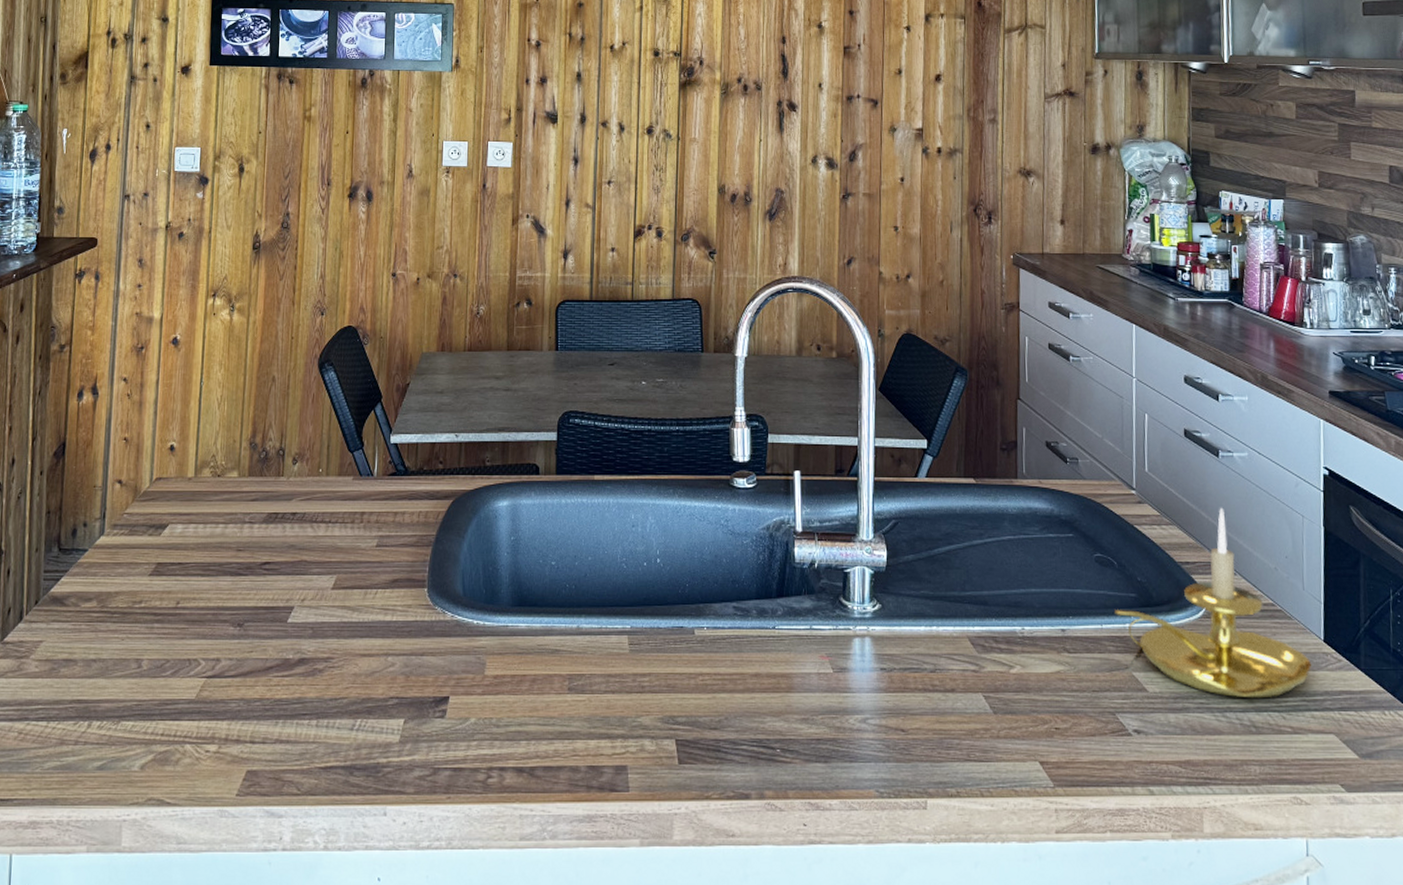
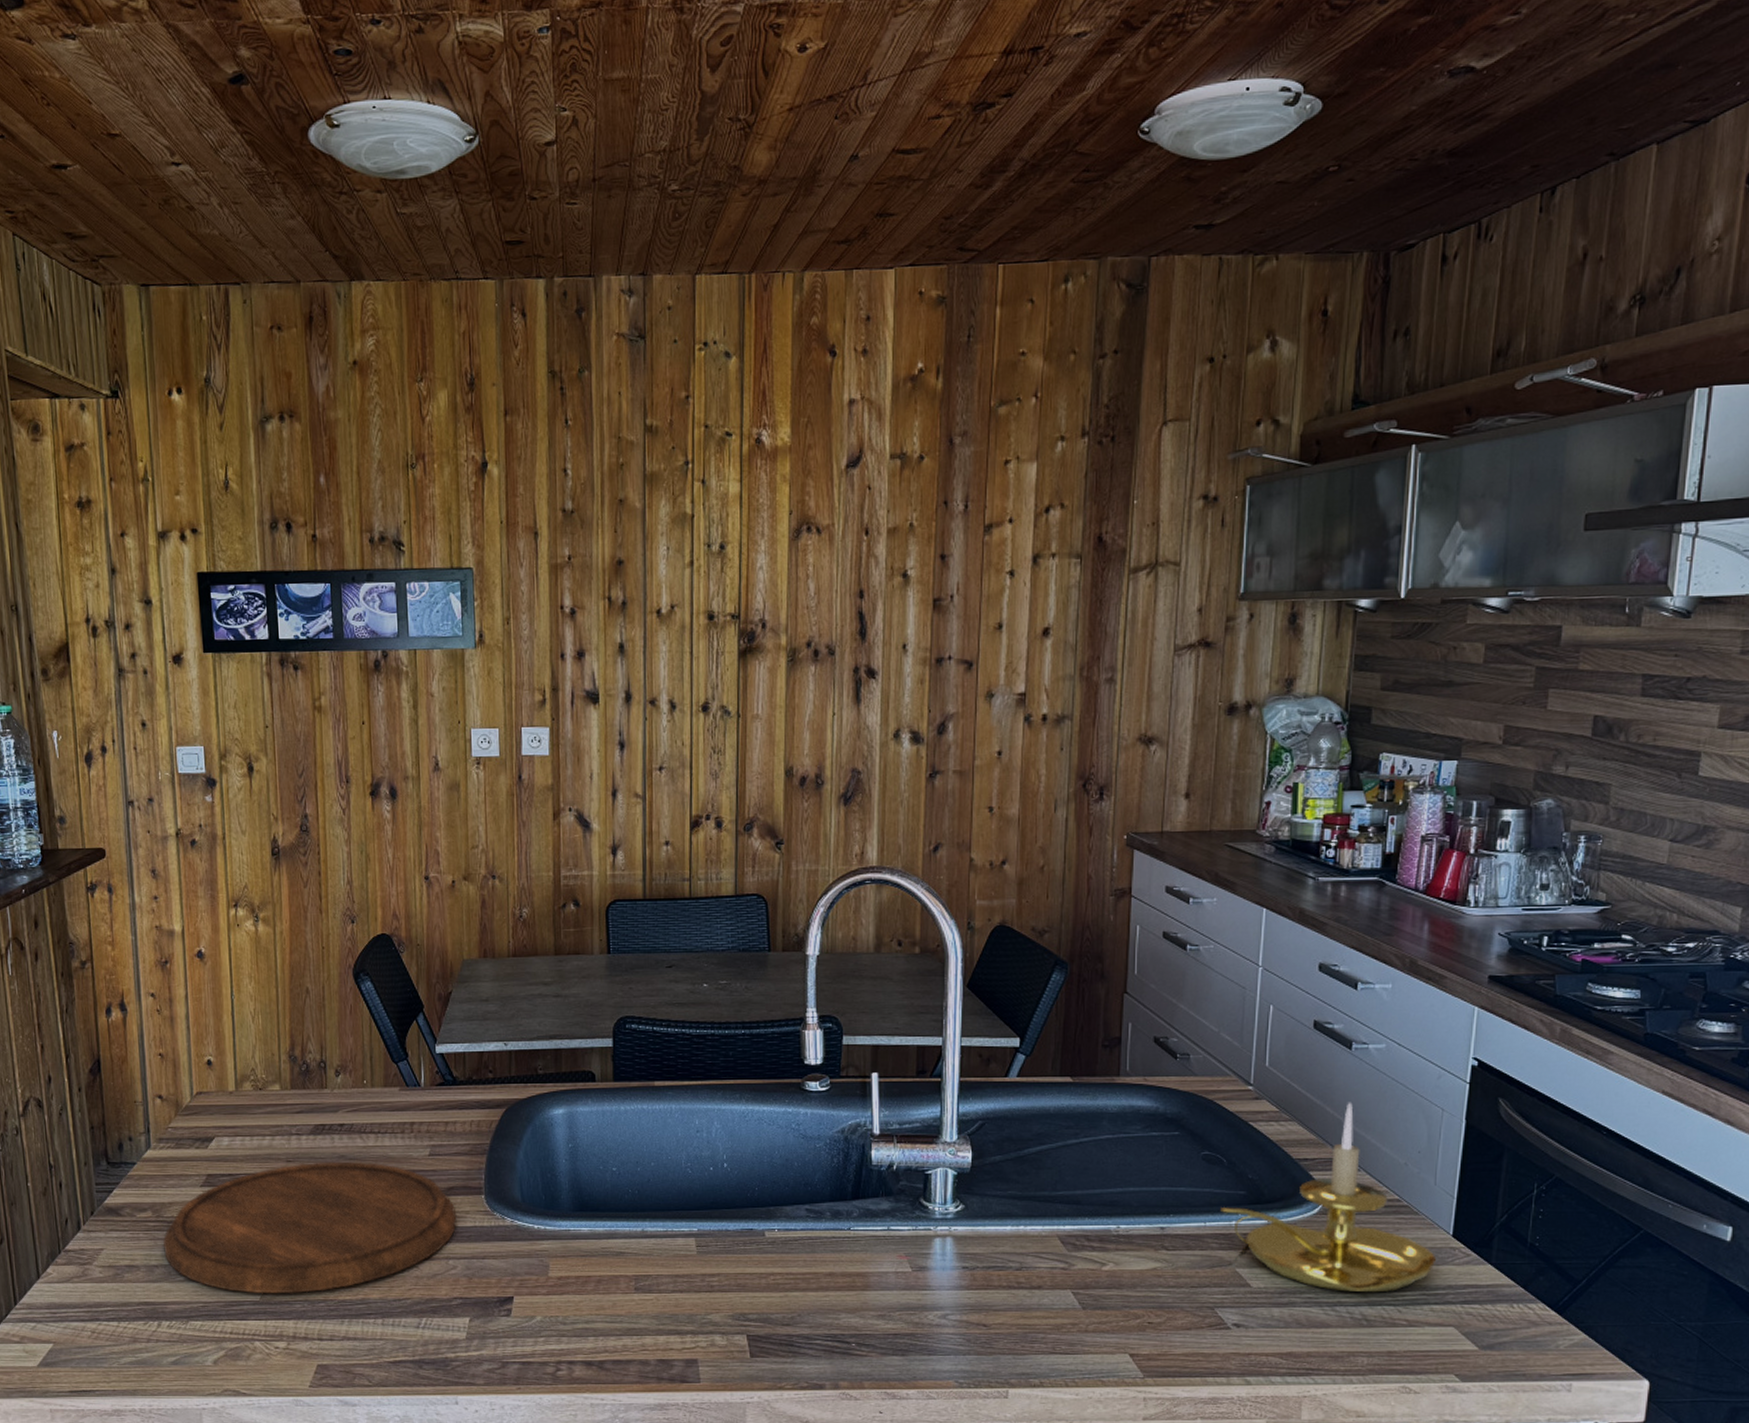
cutting board: none [104,551,399,692] -> present [163,1161,457,1294]

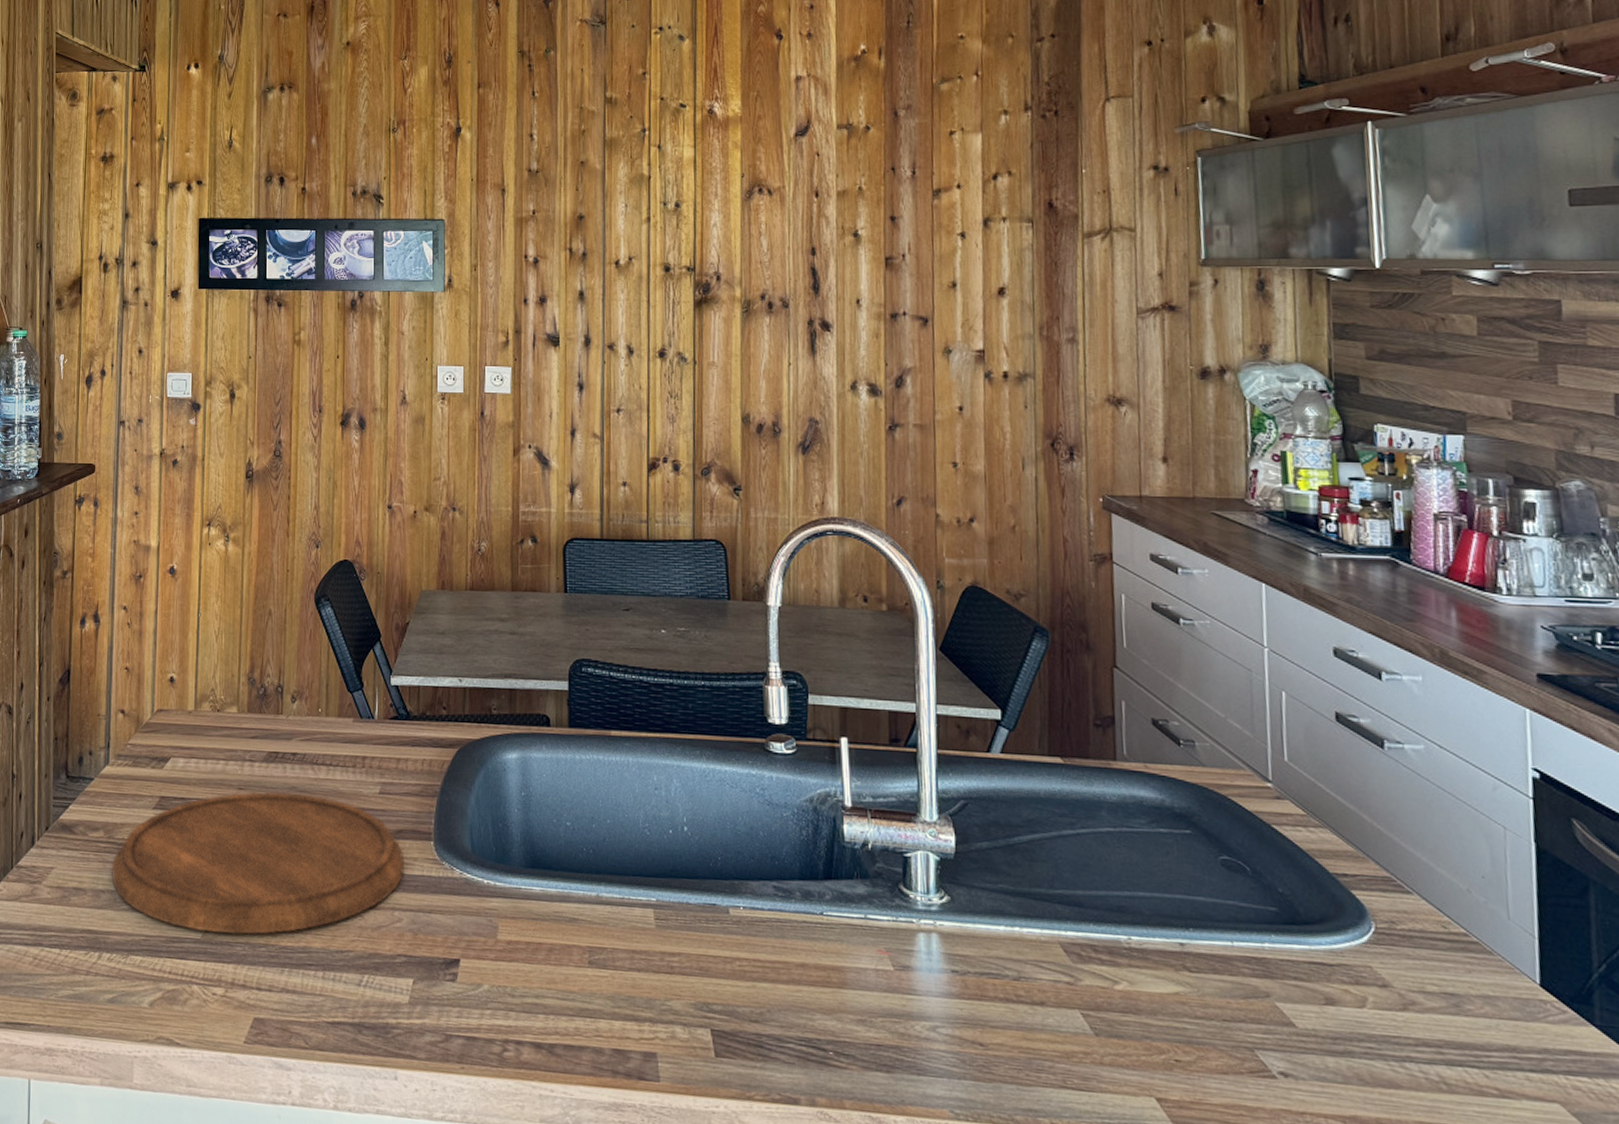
candle holder: present [1219,1102,1437,1293] -> none [1247,810,1525,1050]

